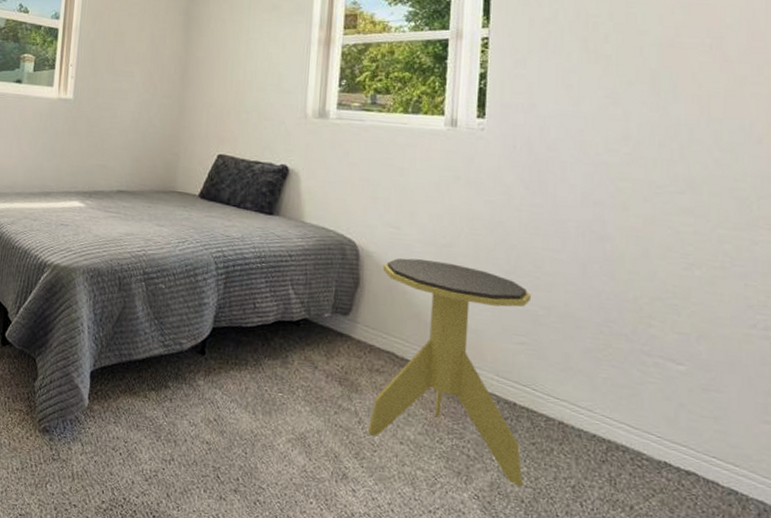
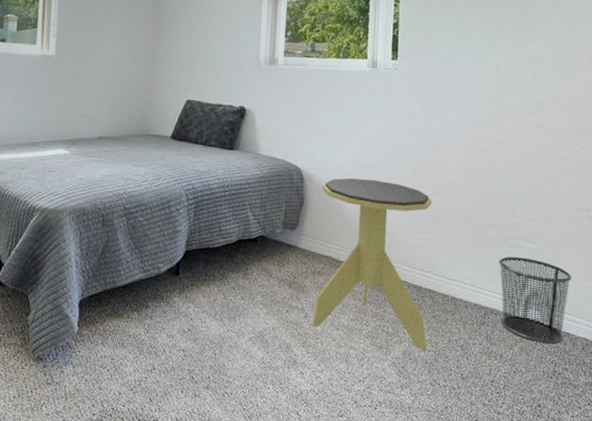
waste bin: none [628,377,741,503] -> present [499,257,572,343]

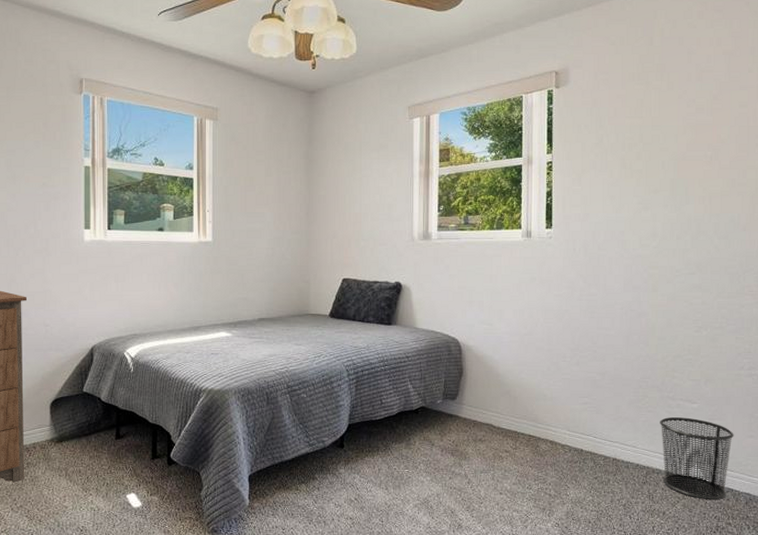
side table: present [311,178,432,352] -> none [475,348,591,512]

